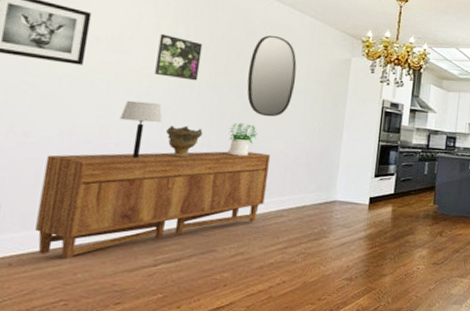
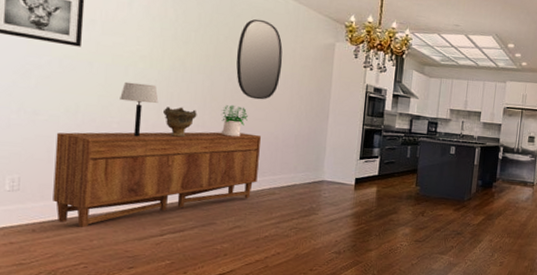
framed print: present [155,33,203,81] -> none [149,16,192,64]

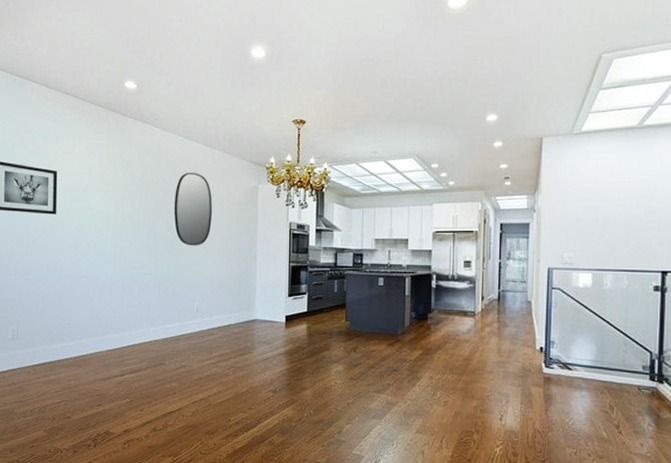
sideboard: present [53,131,261,228] -> none [41,278,198,369]
table lamp: present [120,81,159,137] -> none [85,240,115,288]
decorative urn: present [162,107,197,137] -> none [118,258,145,286]
potted plant: present [221,104,248,137] -> none [164,252,186,283]

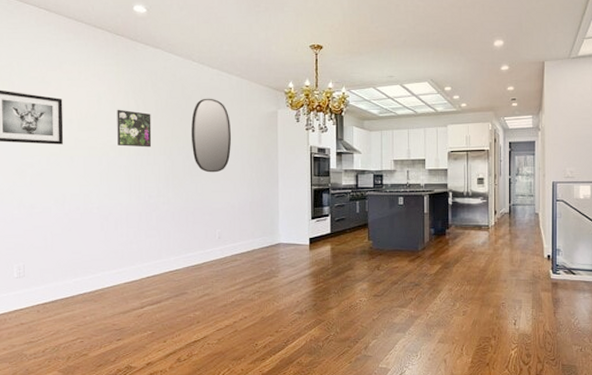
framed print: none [105,181,137,220] -> present [117,109,152,148]

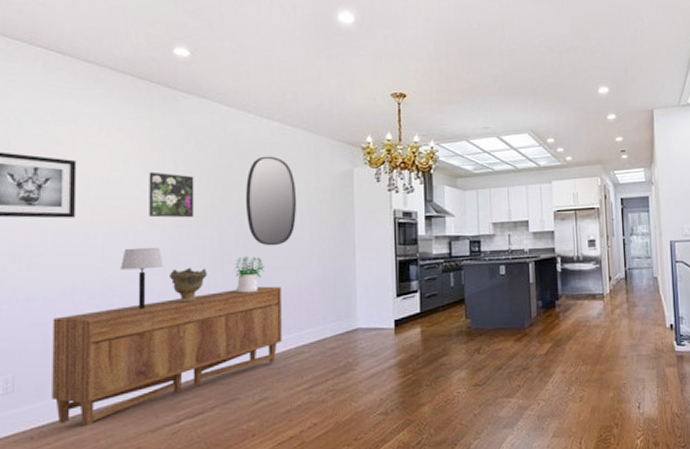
sideboard: none [50,205,220,305] -> present [52,286,282,426]
table lamp: none [97,170,129,219] -> present [120,247,164,310]
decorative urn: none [133,187,162,215] -> present [168,267,207,303]
potted plant: none [182,180,206,210] -> present [234,256,264,293]

